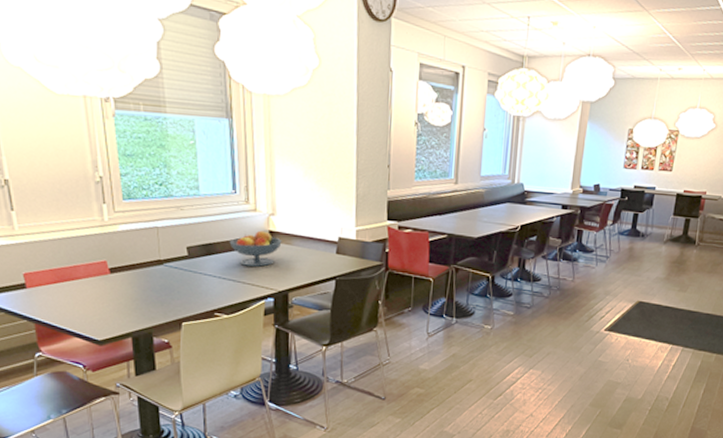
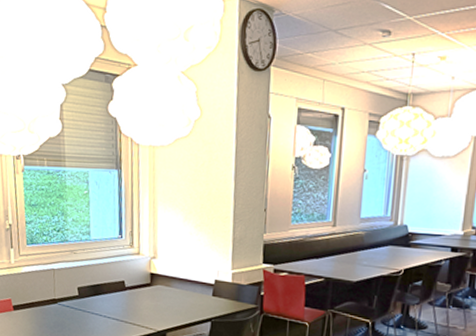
fruit bowl: present [229,230,282,267] -> none [114,273,162,307]

